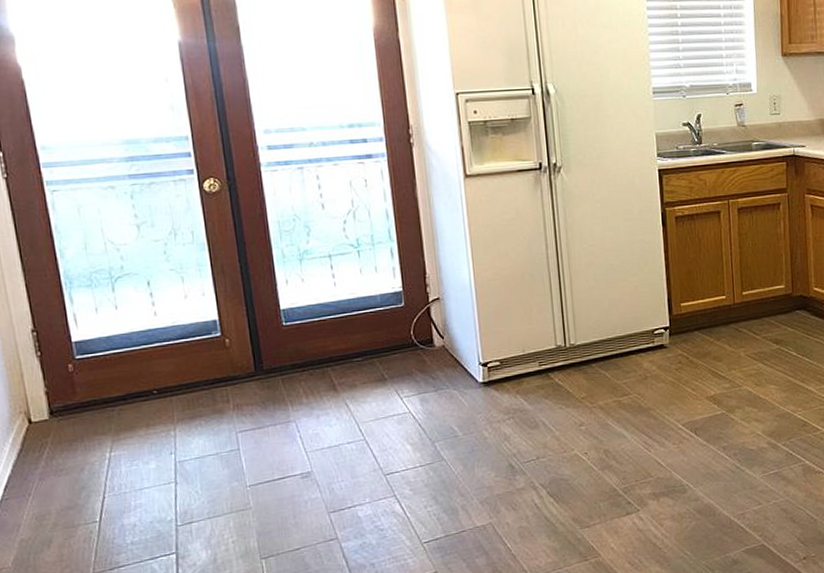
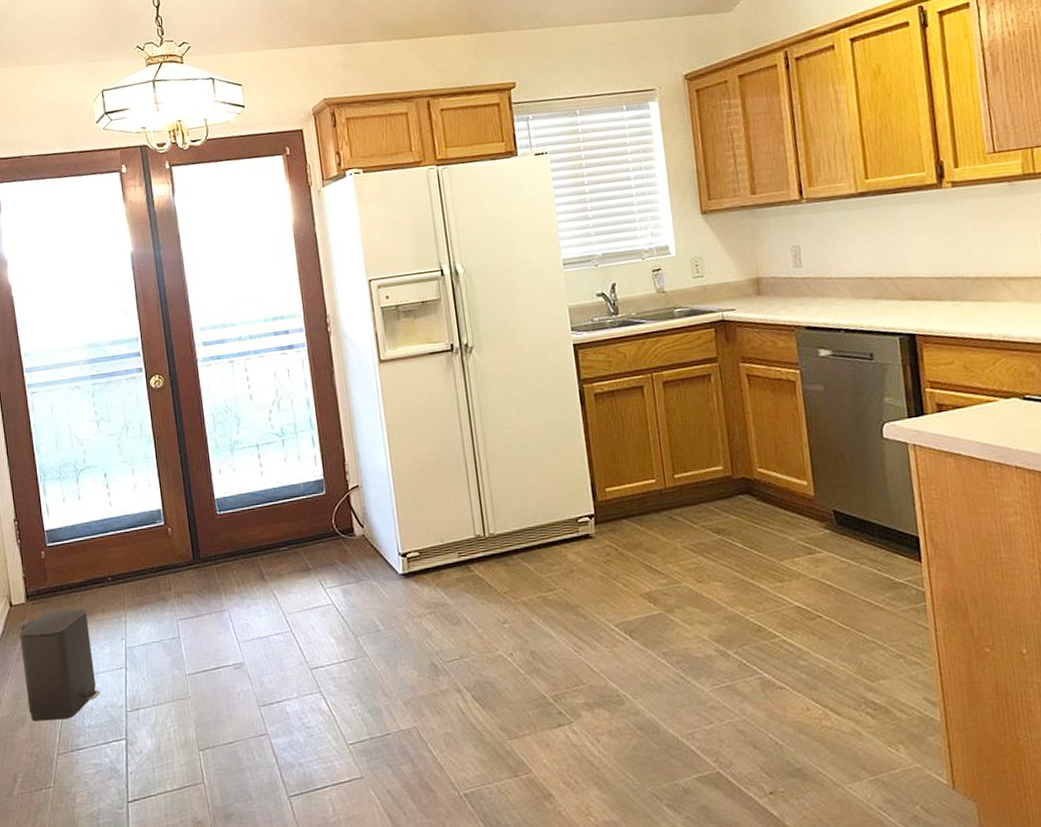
pedal bin: none [42,423,146,542] -> present [19,608,101,721]

